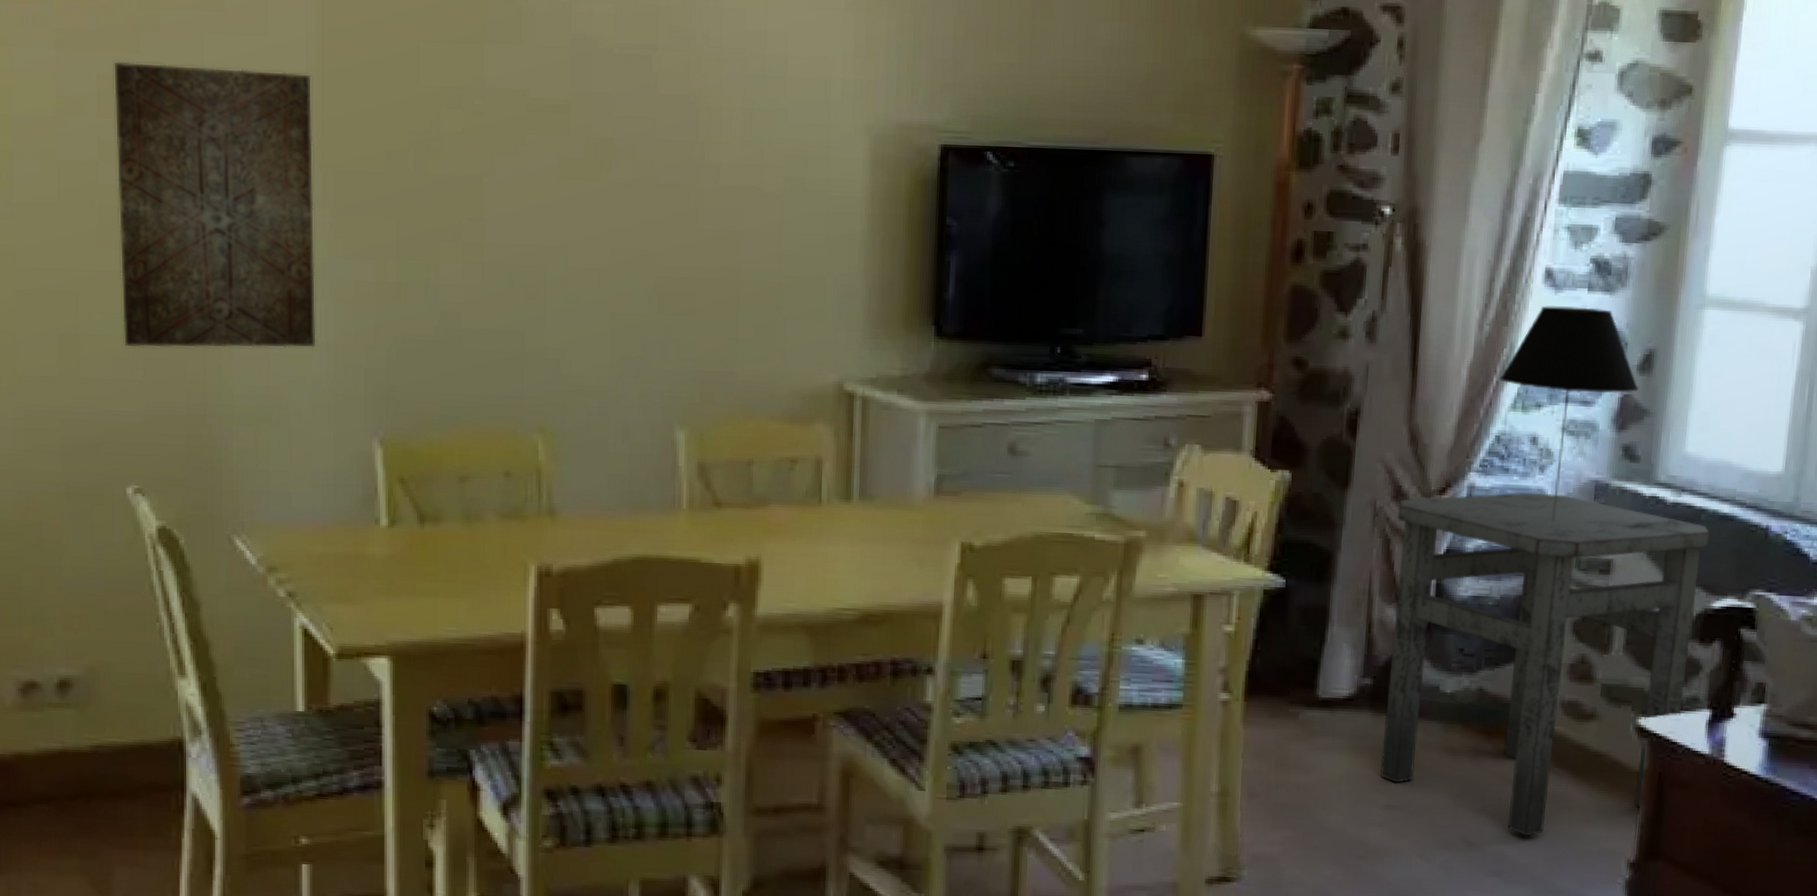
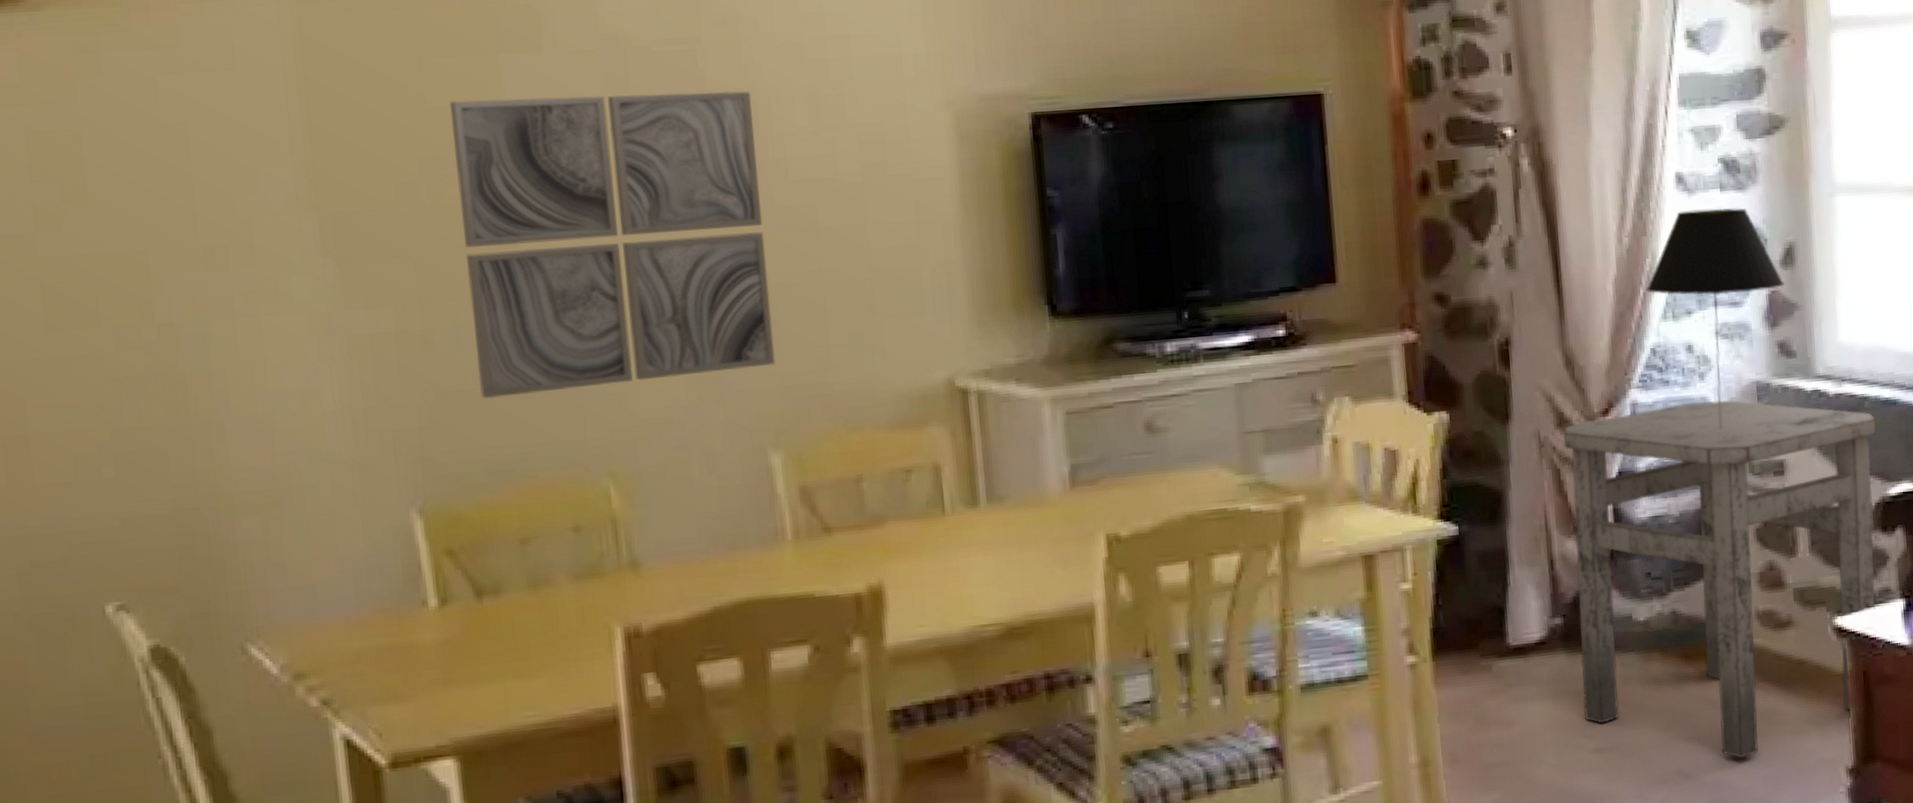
wall art: present [113,61,316,349] -> none [44,107,329,442]
wall art: none [438,82,694,351] -> present [449,91,776,399]

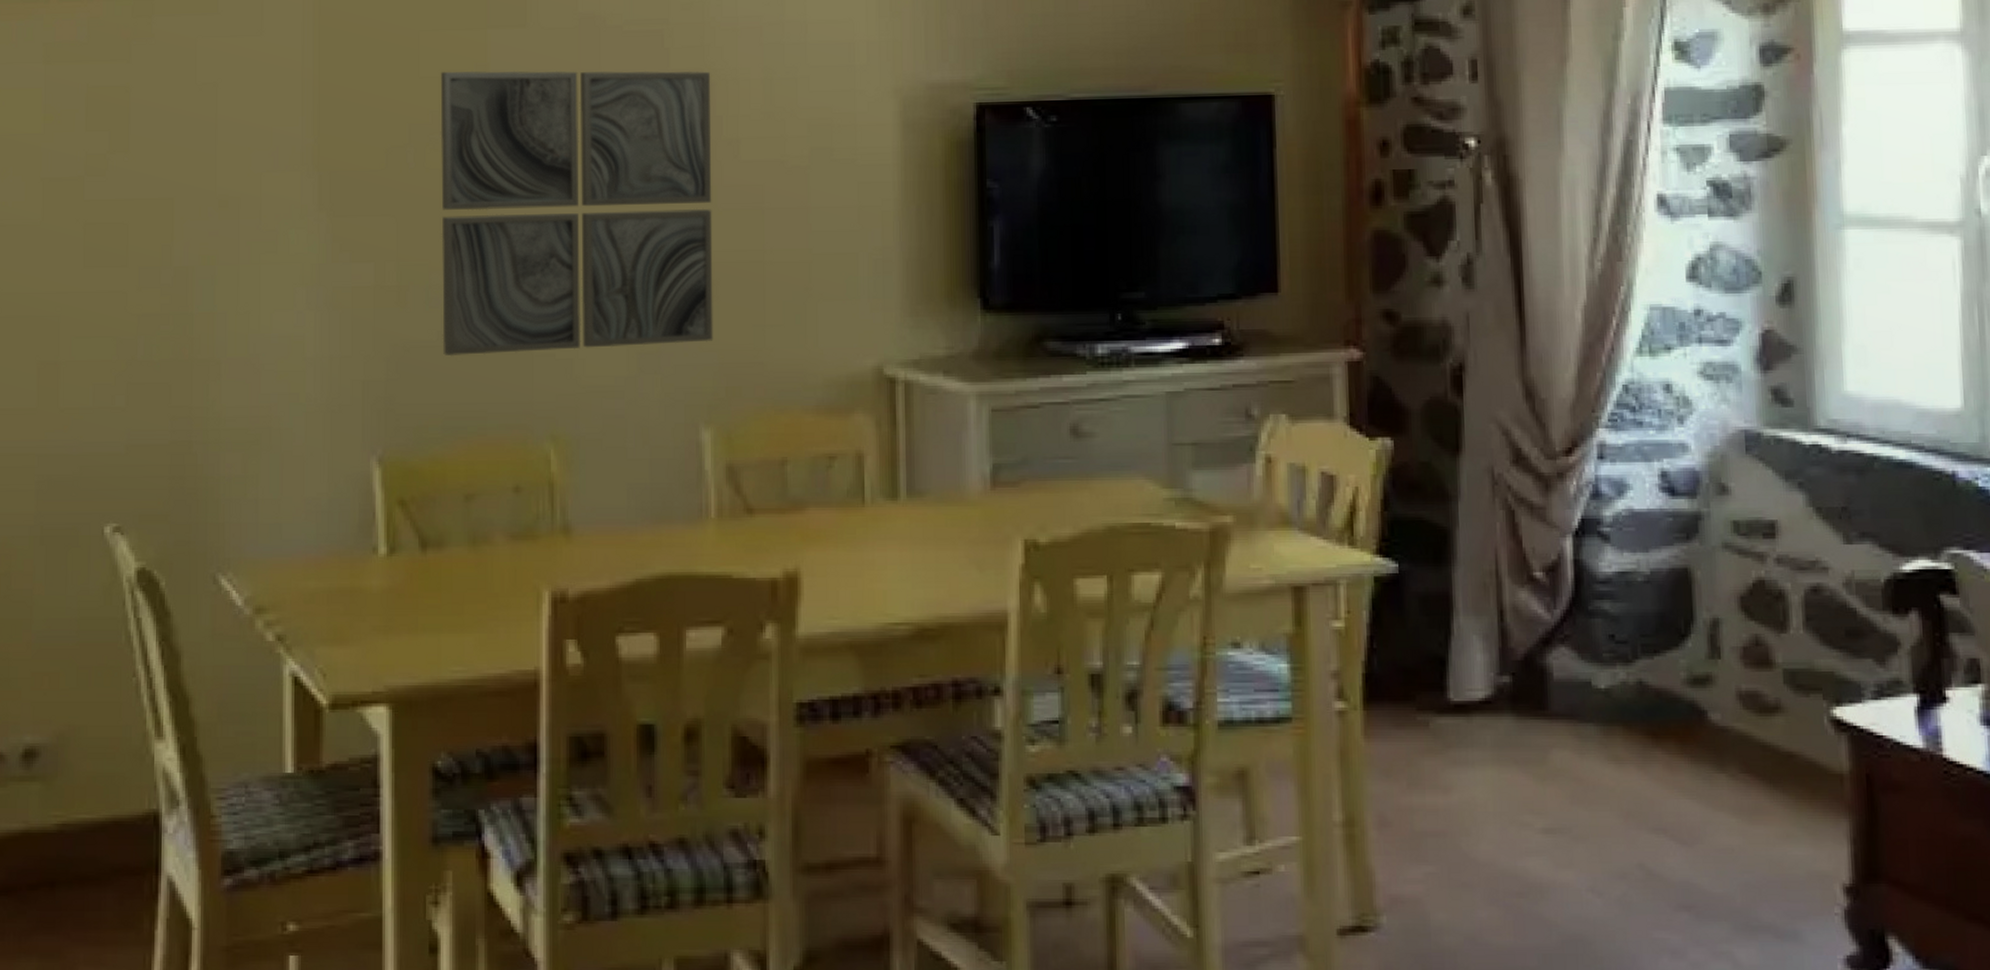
side table: present [1563,400,1877,759] -> none [1520,447,1889,860]
table lamp: present [1646,207,1784,429] -> none [1619,235,1781,480]

